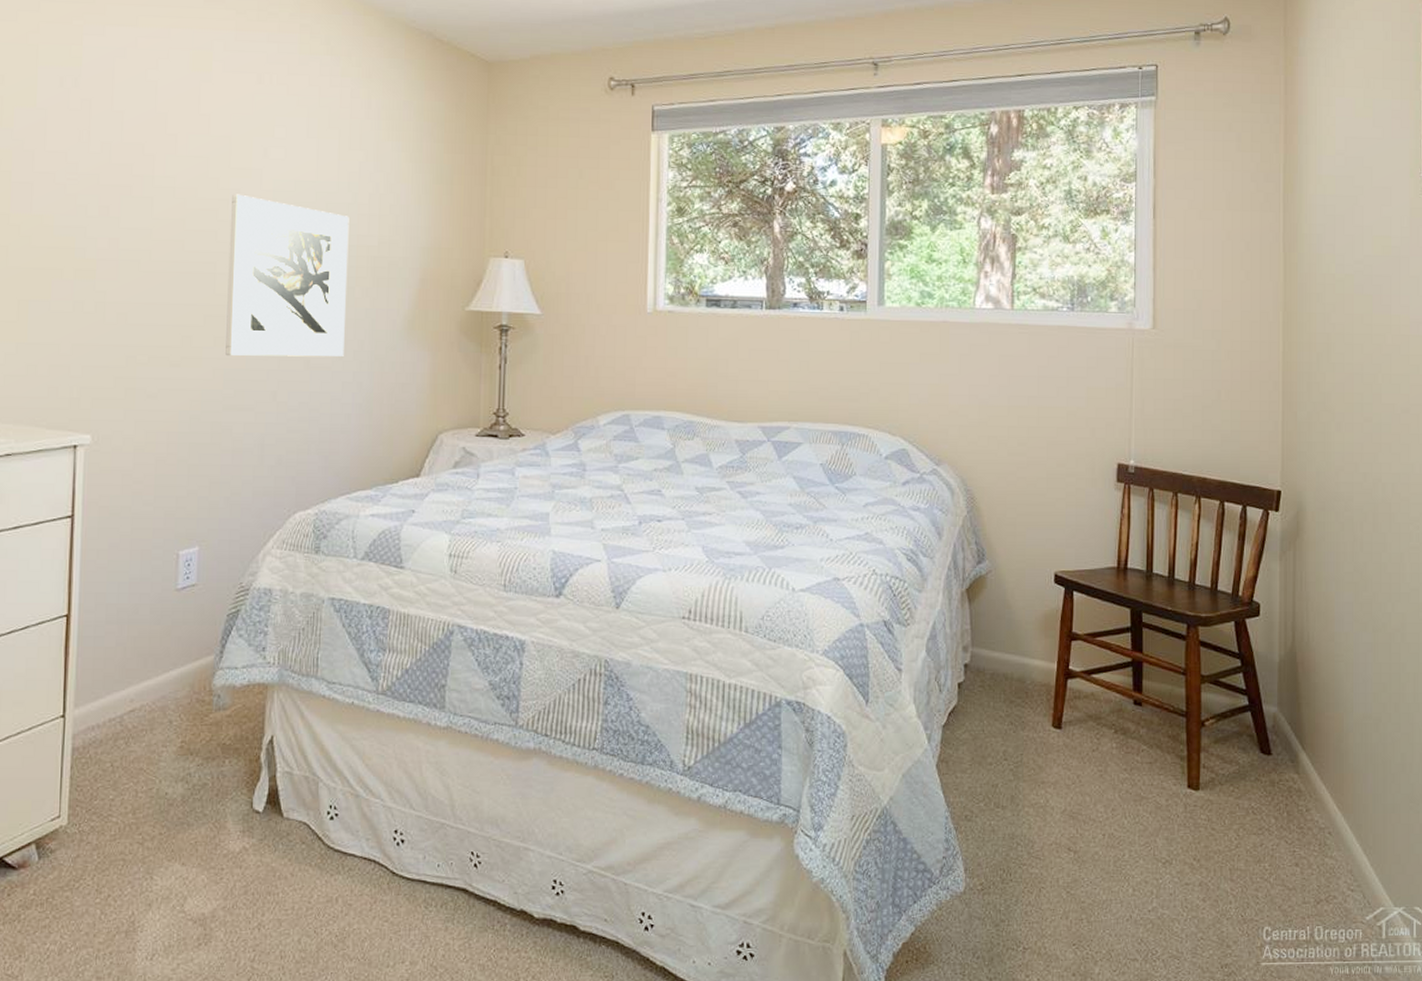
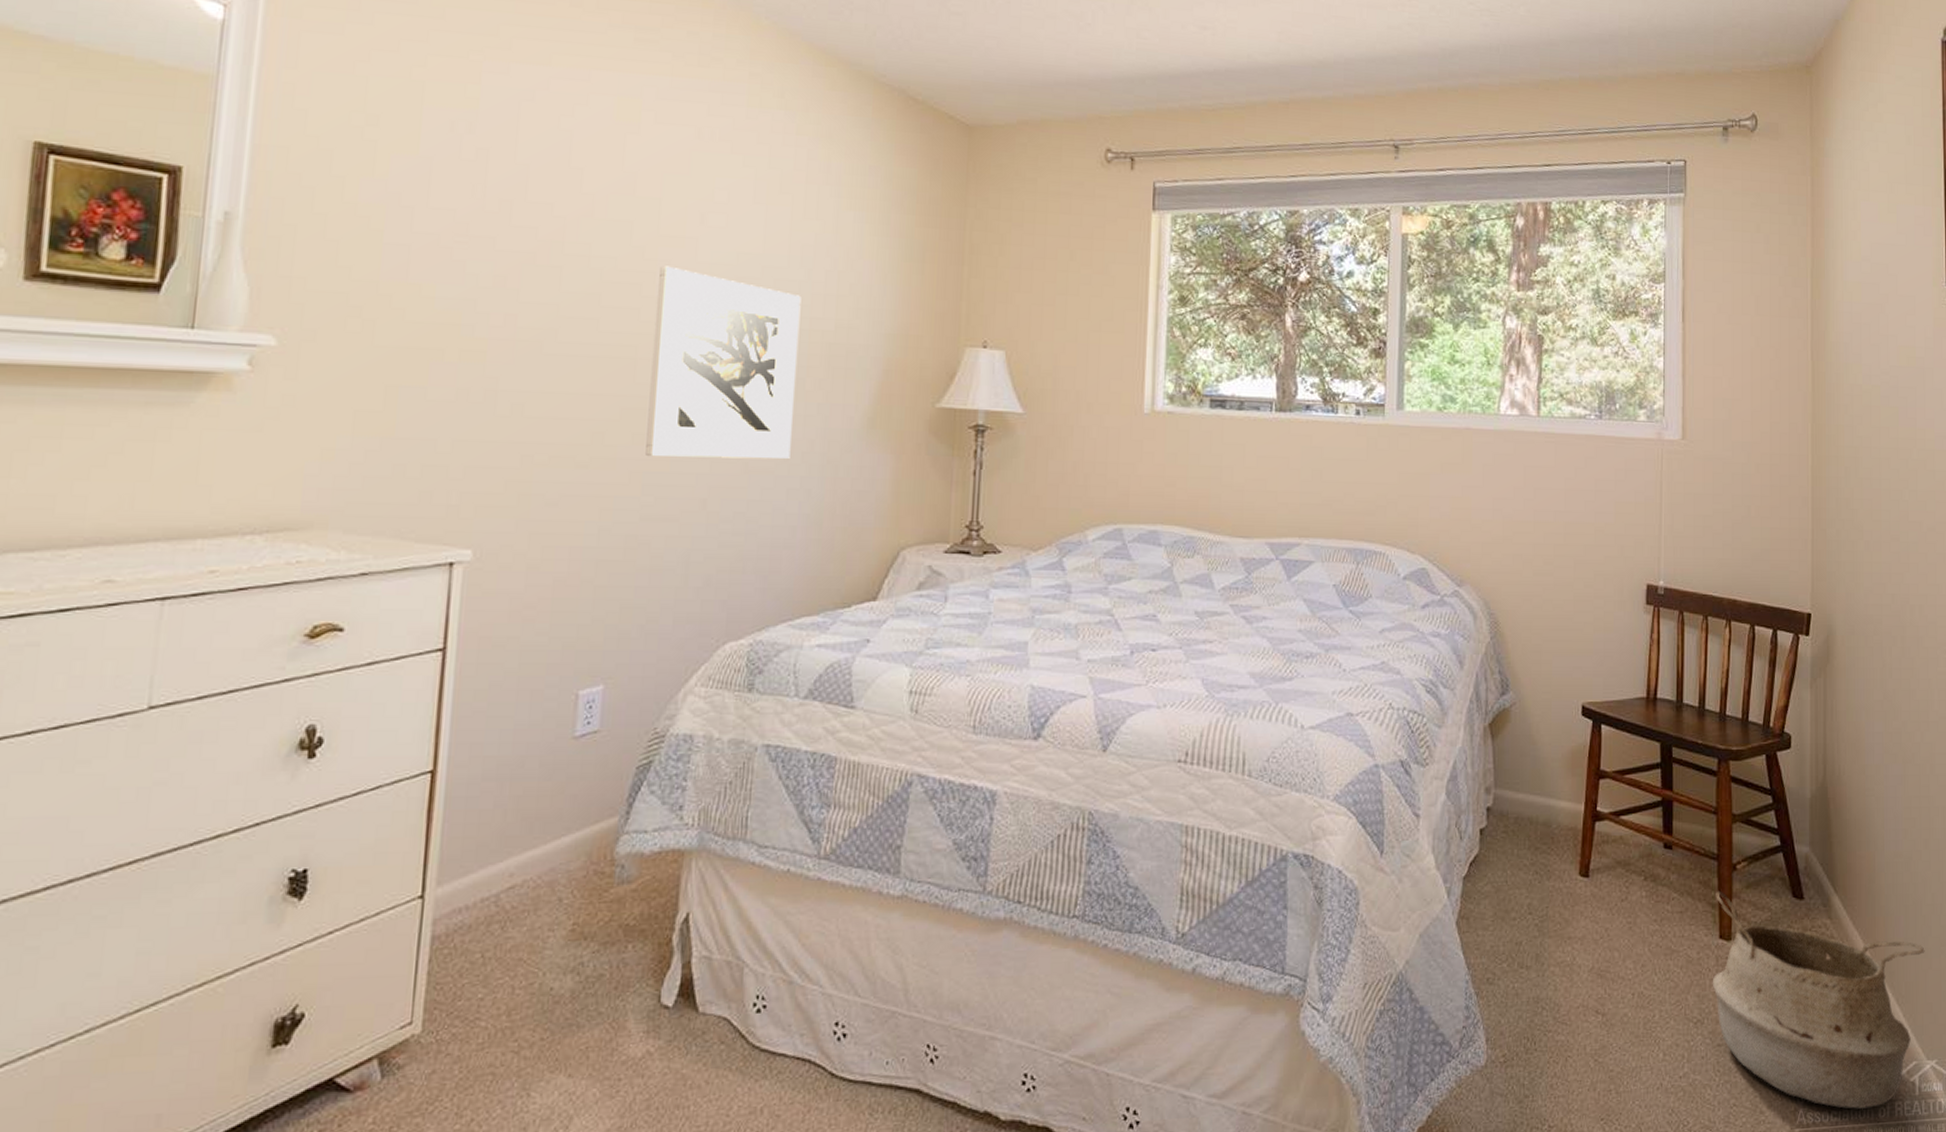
woven basket: none [1180,744,1393,949] -> present [1712,890,1925,1110]

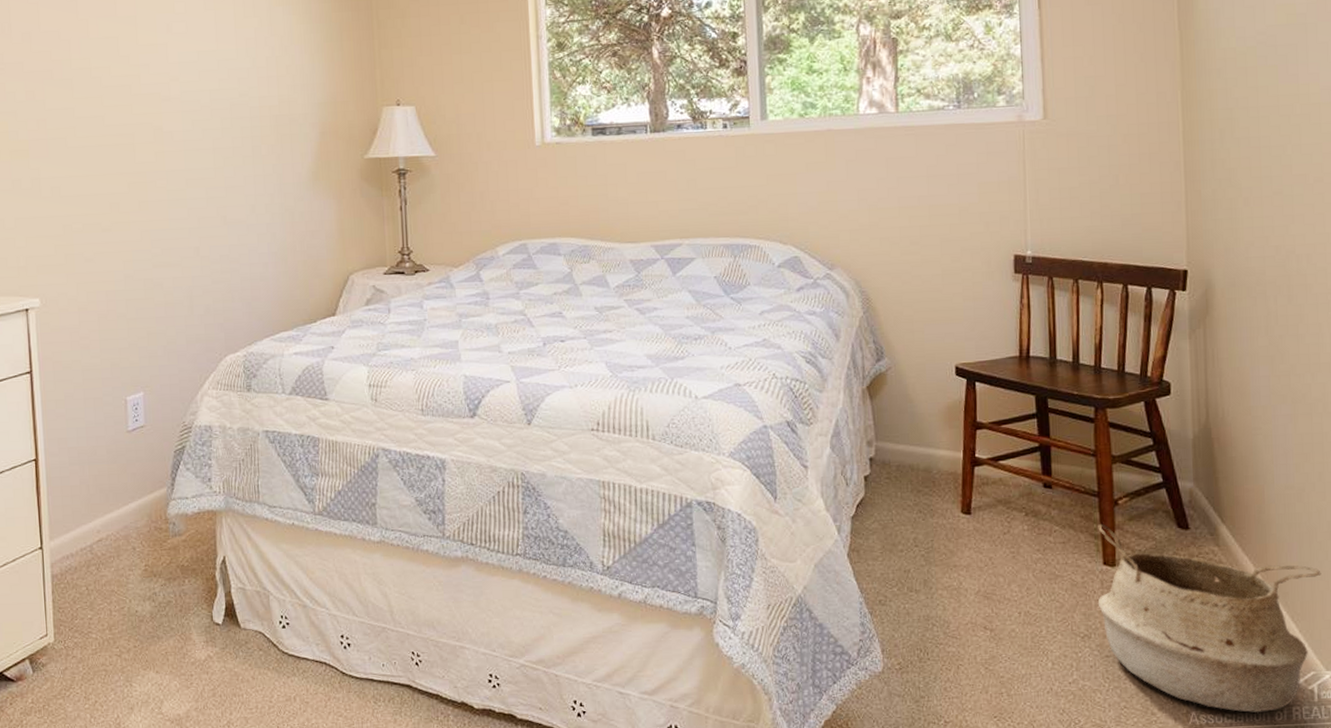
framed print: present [645,266,801,460] -> none [142,68,257,219]

